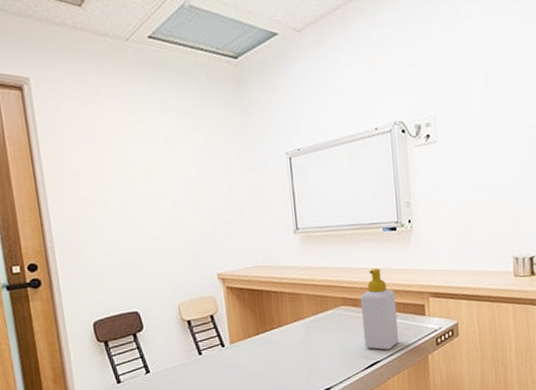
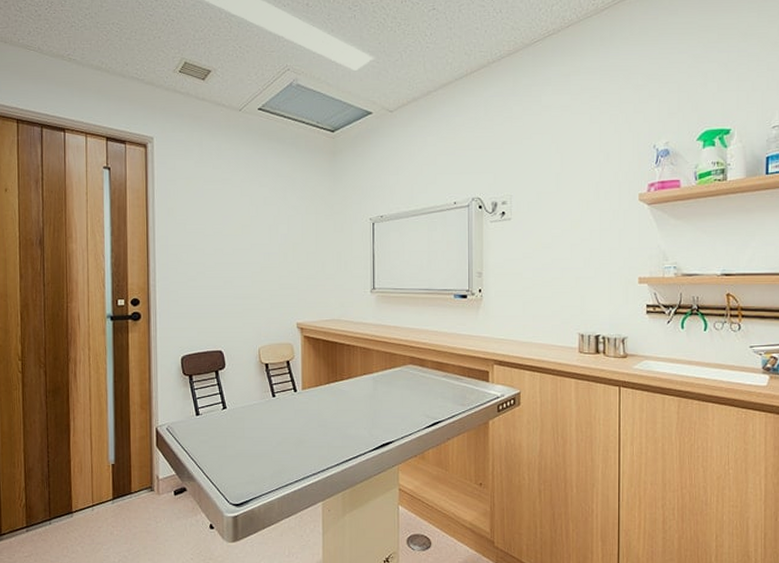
soap bottle: present [360,268,399,350] -> none [427,332,462,411]

